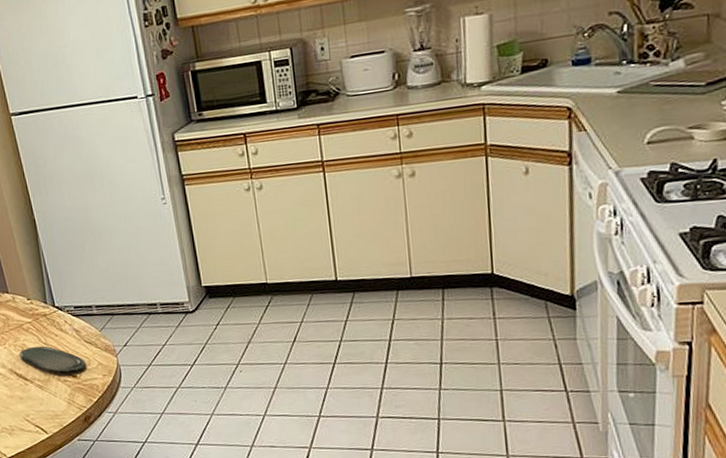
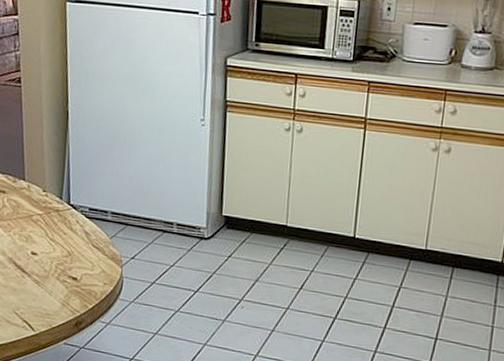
oval tray: present [19,346,86,372] -> none [23,239,89,273]

